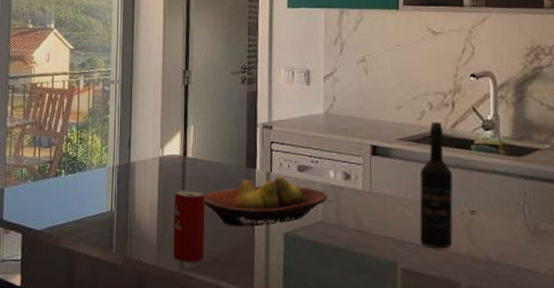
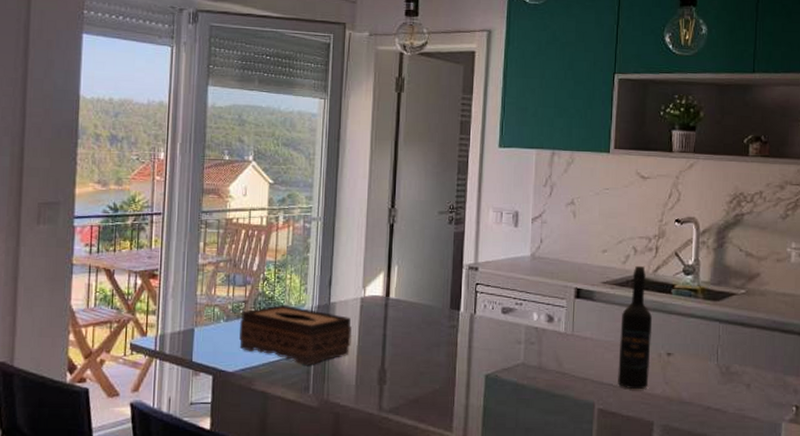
tissue box: none [45,165,152,224] -> present [239,305,352,365]
beverage can: present [174,190,205,263] -> none [372,331,406,405]
fruit bowl: present [203,176,328,227] -> none [405,318,530,369]

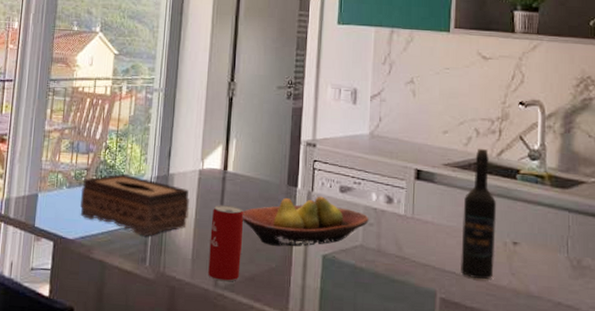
beverage can: none [372,331,406,405] -> present [208,205,243,282]
fruit bowl: none [405,318,530,369] -> present [242,196,369,247]

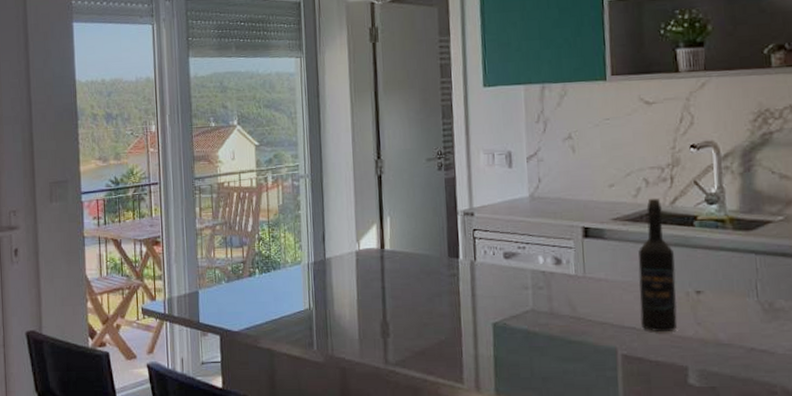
tissue box: present [80,174,190,236] -> none [240,263,351,321]
beverage can: present [208,205,243,282] -> none [374,283,410,358]
fruit bowl: present [242,196,369,247] -> none [404,264,538,319]

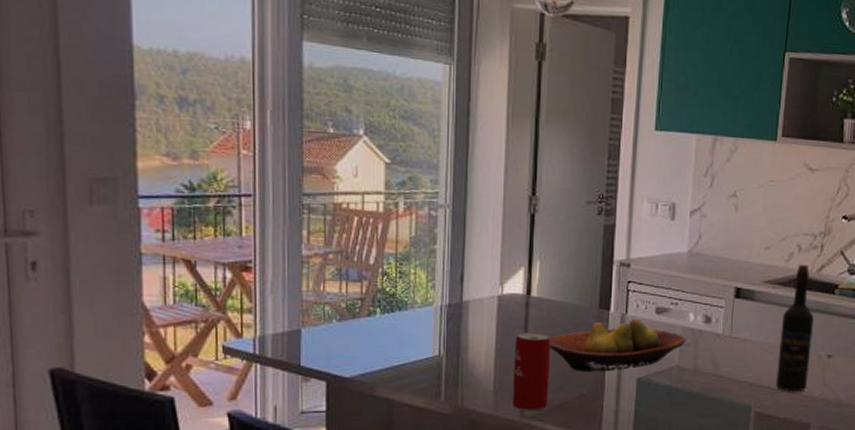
beverage can: none [374,283,410,358] -> present [513,332,550,411]
fruit bowl: none [404,264,538,319] -> present [549,318,686,372]

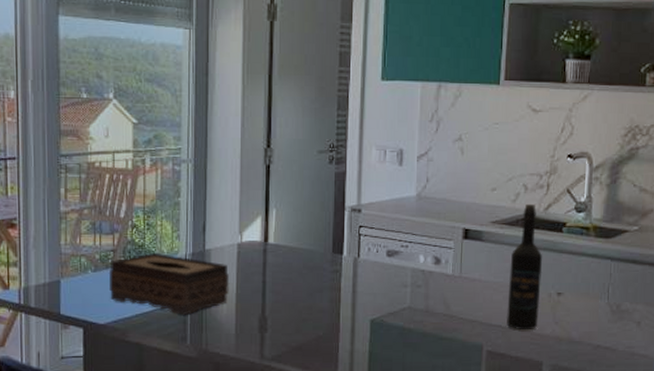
tissue box: none [355,303,489,369] -> present [108,253,230,315]
beverage can: present [513,332,550,411] -> none [253,278,287,353]
fruit bowl: present [549,318,686,372] -> none [286,261,417,314]

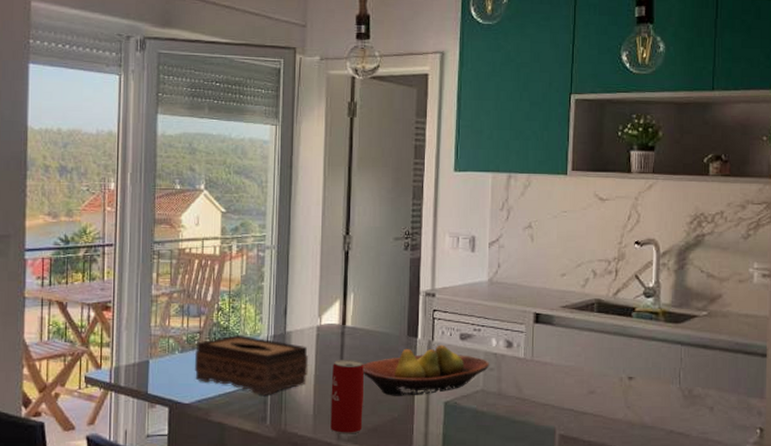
beverage can: none [253,278,287,353] -> present [330,360,364,434]
fruit bowl: none [286,261,417,314] -> present [362,345,489,396]
wine bottle: present [506,203,543,331] -> none [578,288,613,415]

